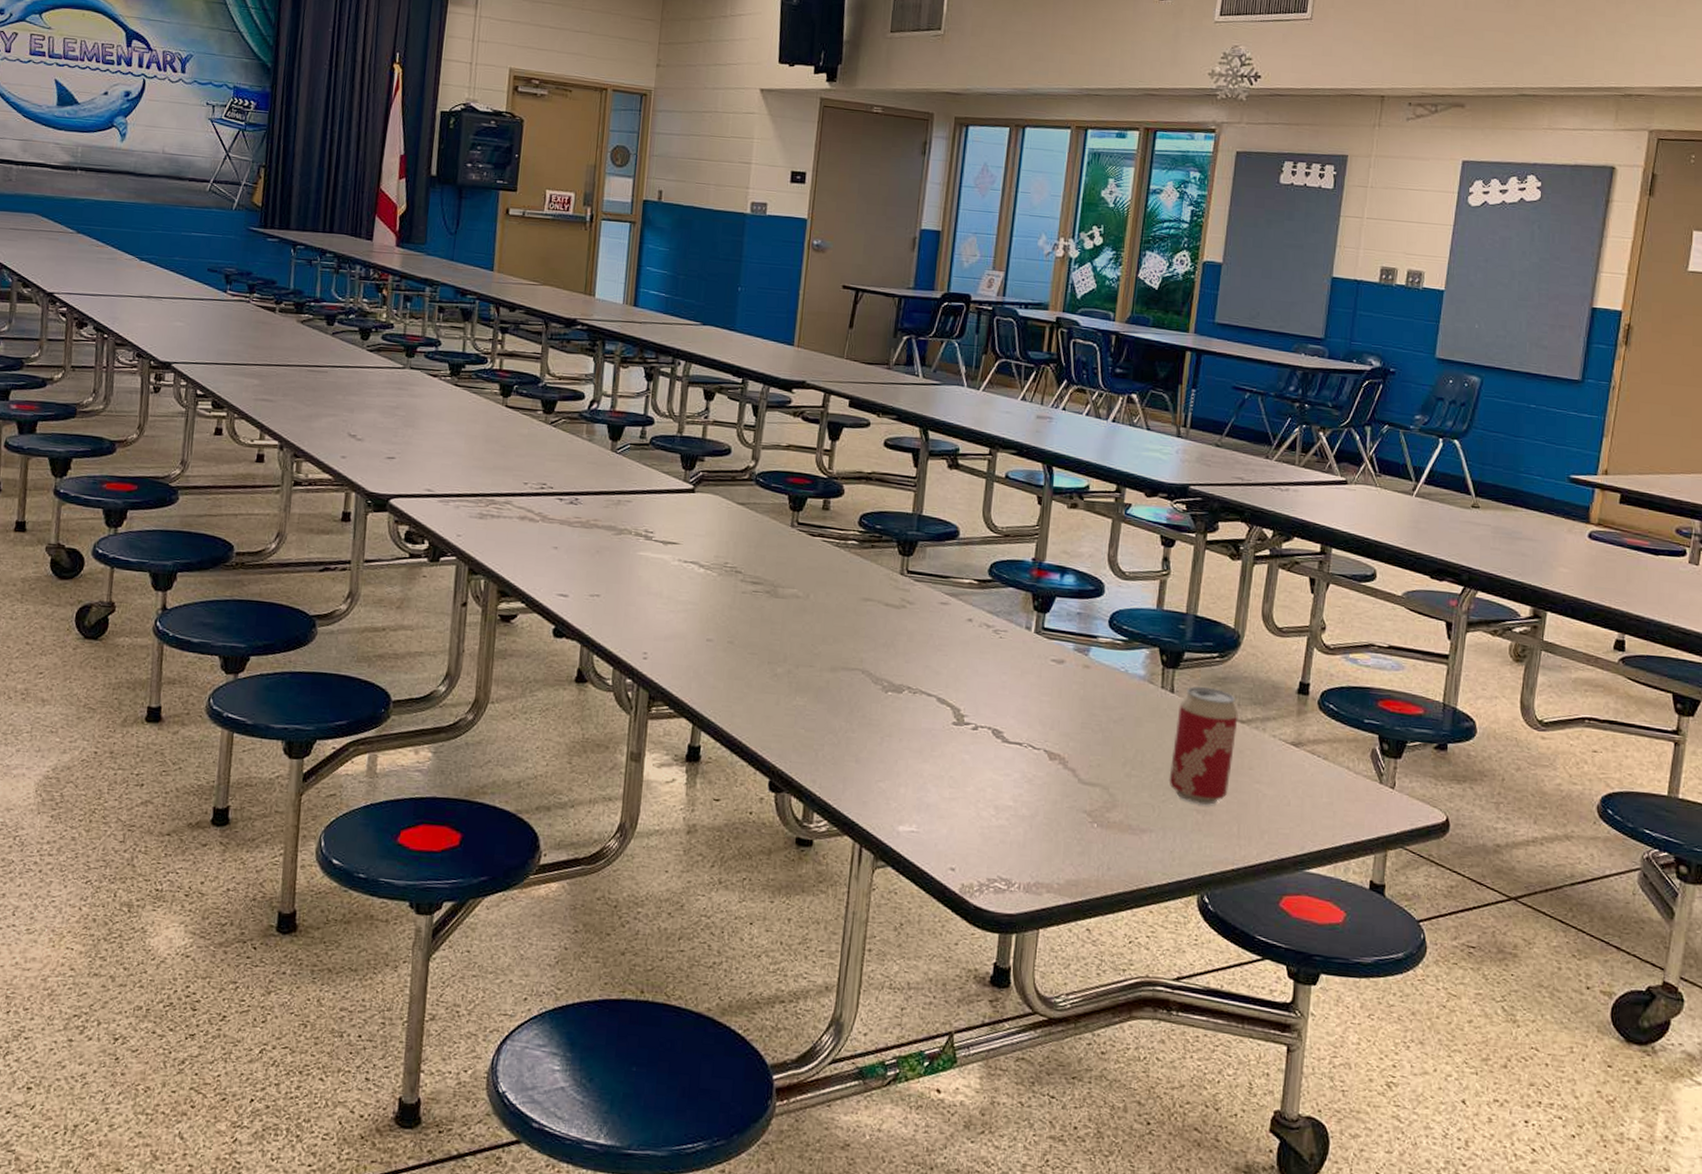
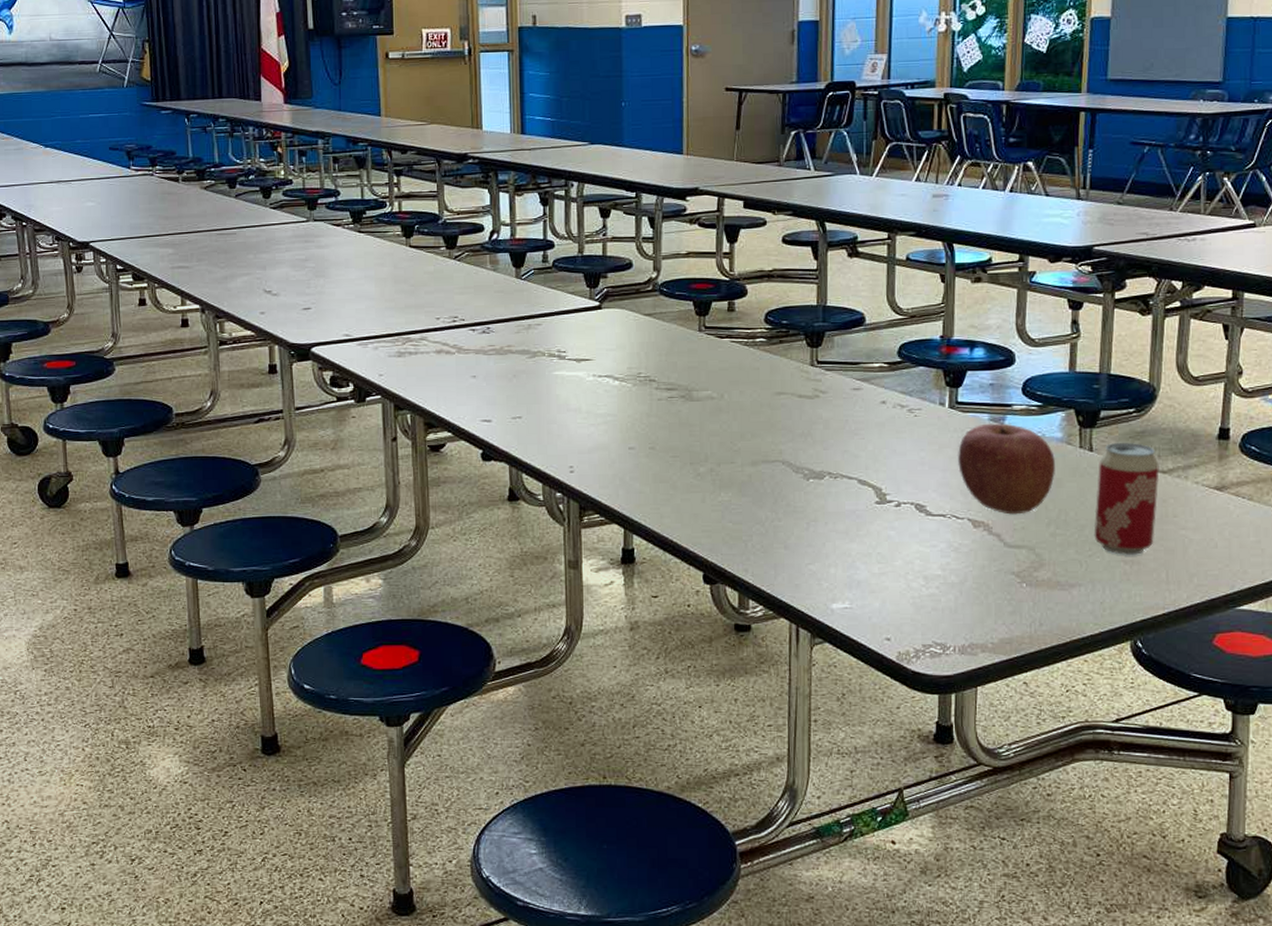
apple: none [1039,653,1136,751] -> present [958,423,1055,515]

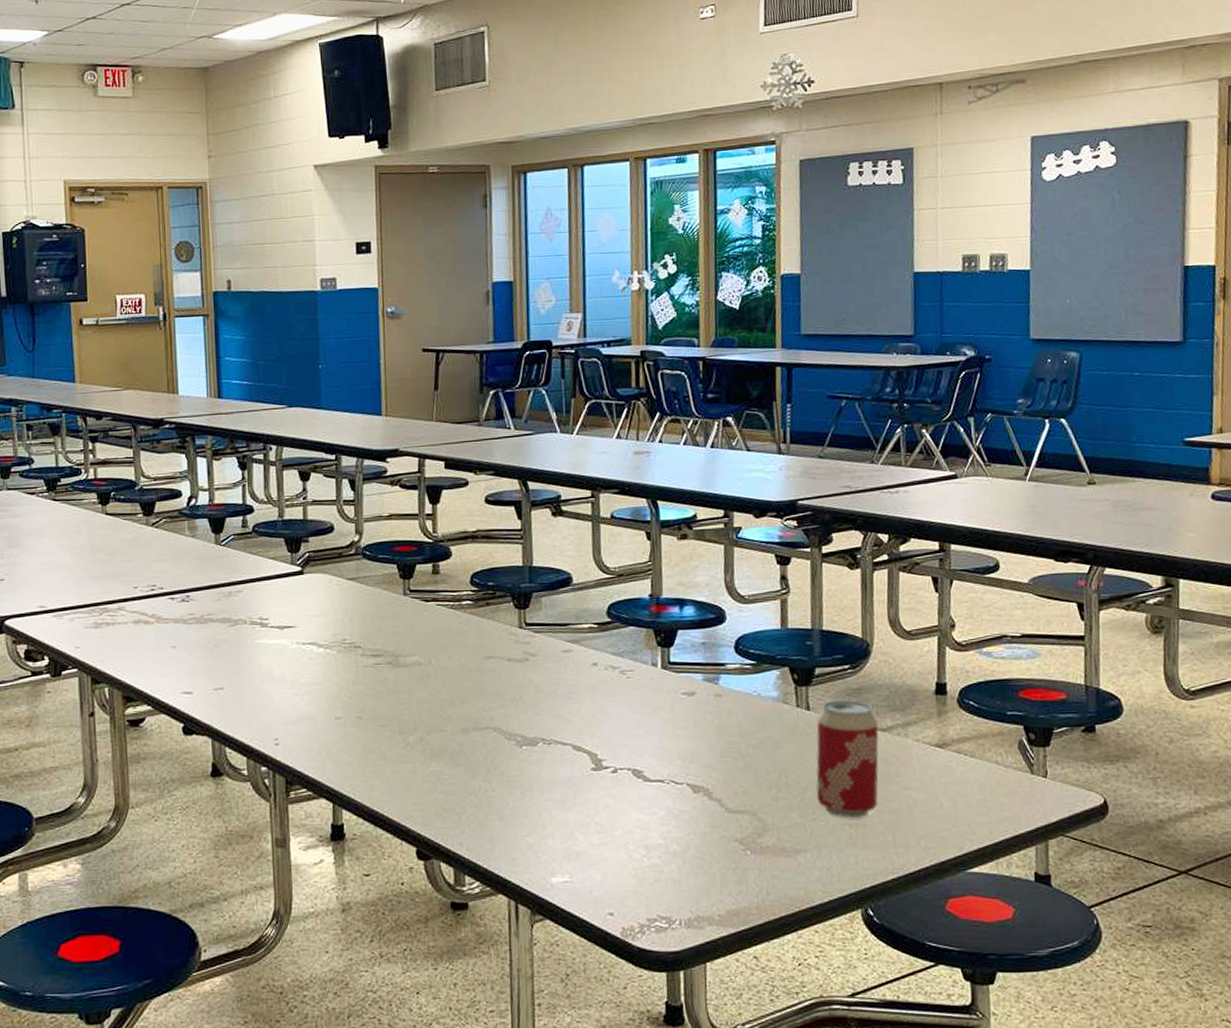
apple: present [958,423,1055,515] -> none [673,683,773,778]

